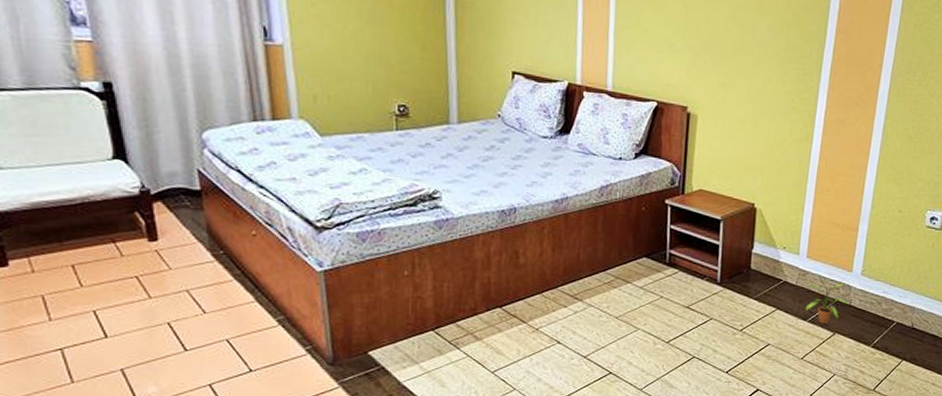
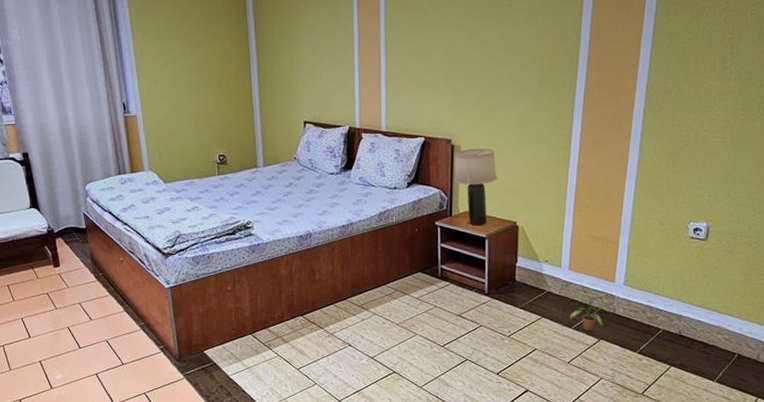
table lamp: none [688,118,736,207] -> present [454,148,497,226]

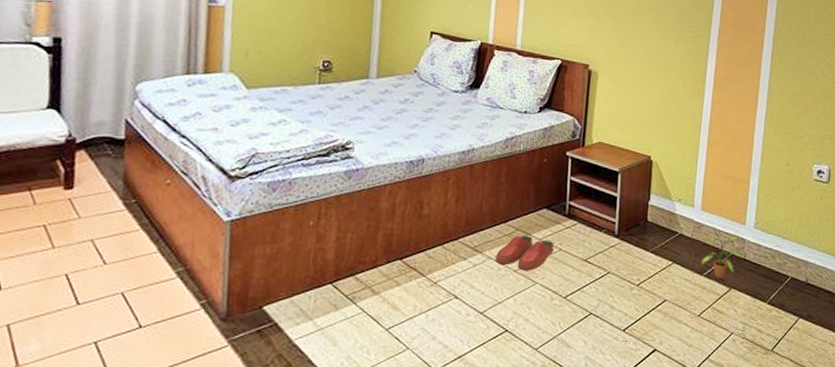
slippers: none [380,295,429,325] -> present [495,235,554,271]
table lamp: present [454,148,497,226] -> none [589,75,634,159]

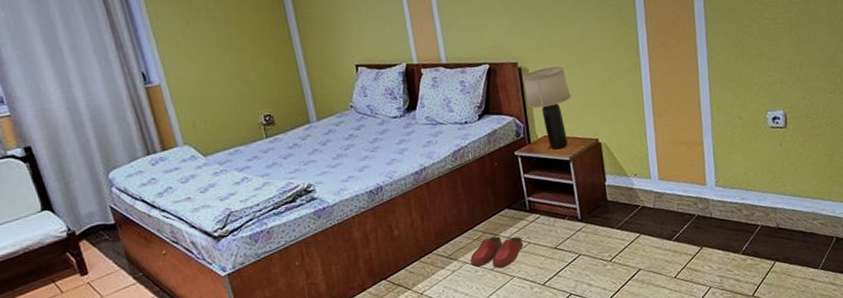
table lamp: none [589,75,634,159] -> present [522,66,571,150]
potted plant: present [701,228,743,279] -> none [668,194,709,241]

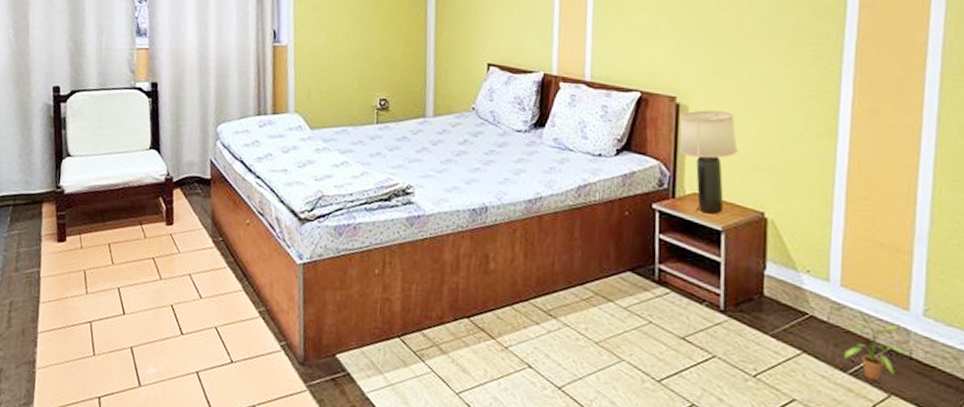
slippers: present [470,236,523,268] -> none [572,301,642,345]
potted plant: none [668,194,709,241] -> present [843,311,908,380]

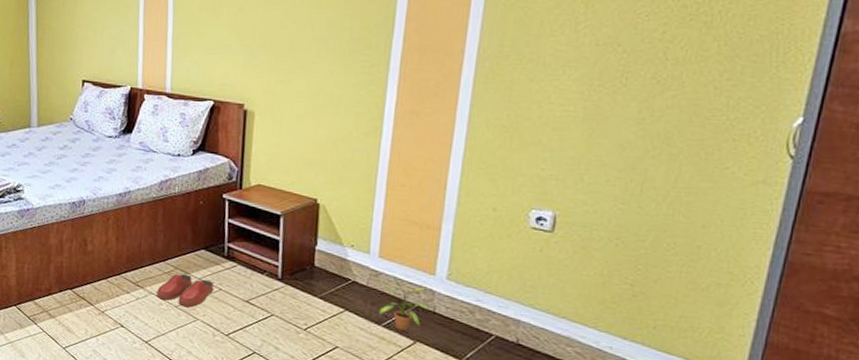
slippers: none [572,301,642,345] -> present [156,273,213,308]
table lamp: present [679,110,738,214] -> none [246,115,296,202]

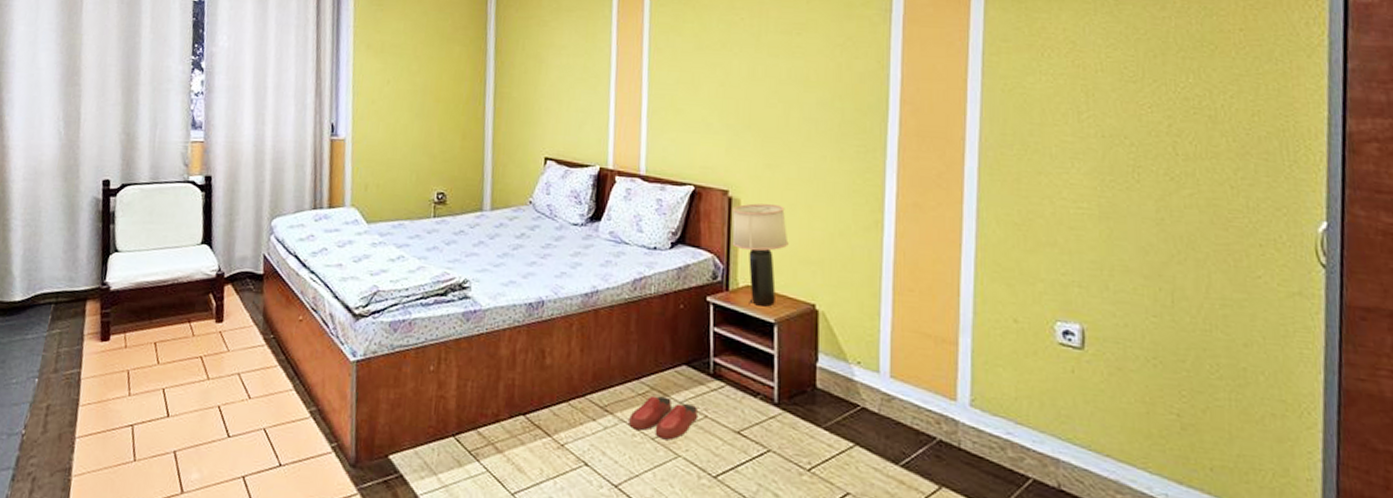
table lamp: none [246,115,296,202] -> present [732,203,789,307]
potted plant: present [378,276,432,331] -> none [895,402,957,472]

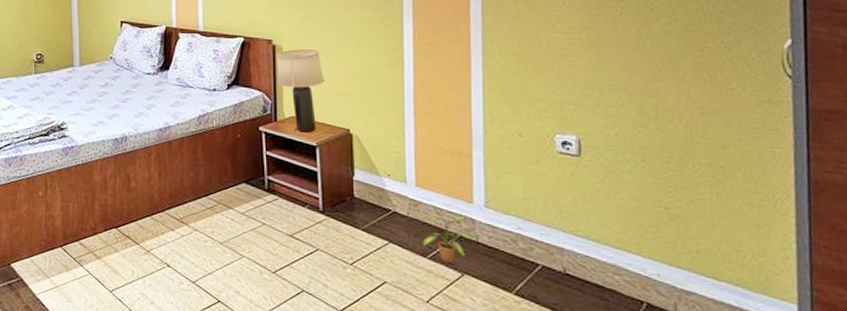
slippers: present [629,395,697,440] -> none [201,208,256,244]
potted plant: none [895,402,957,472] -> present [422,206,475,263]

